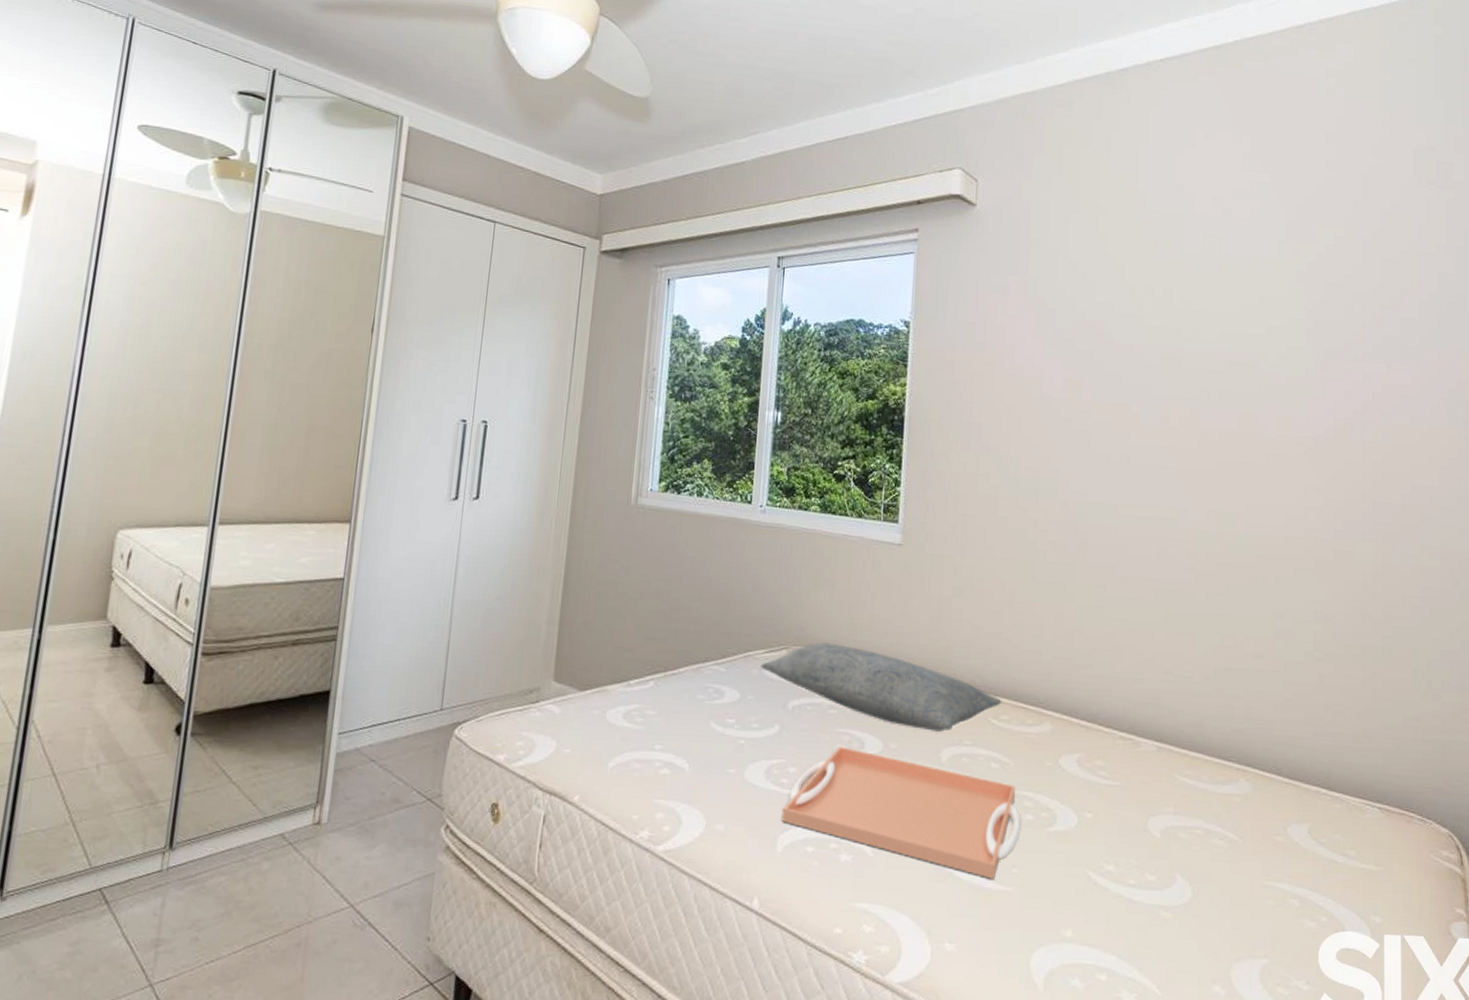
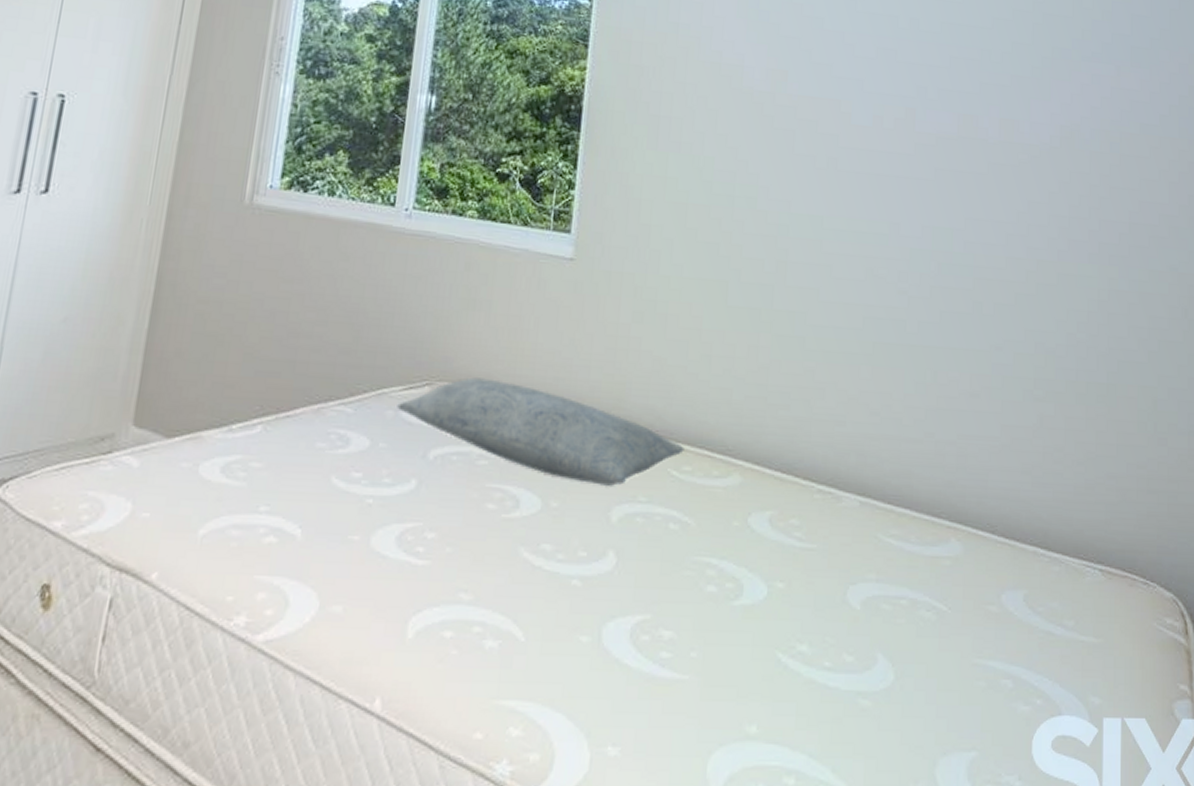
serving tray: present [781,746,1021,879] -> none [414,505,702,666]

